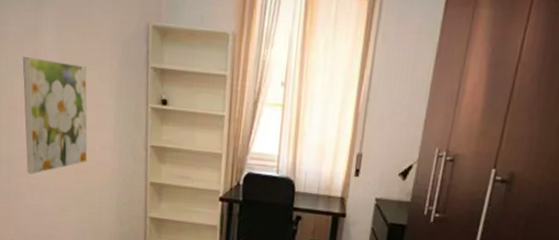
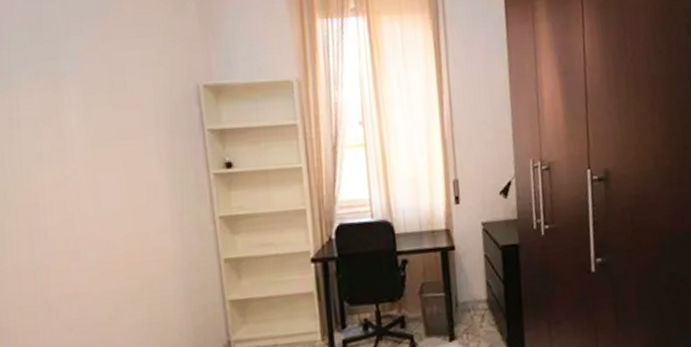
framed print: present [22,57,88,175] -> none [41,140,141,282]

